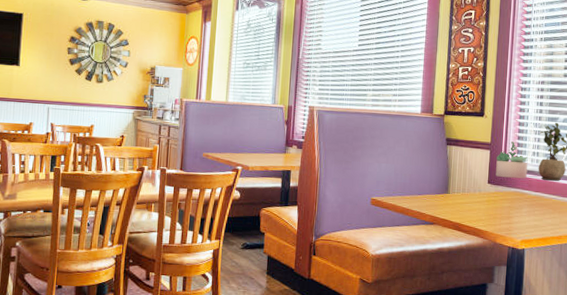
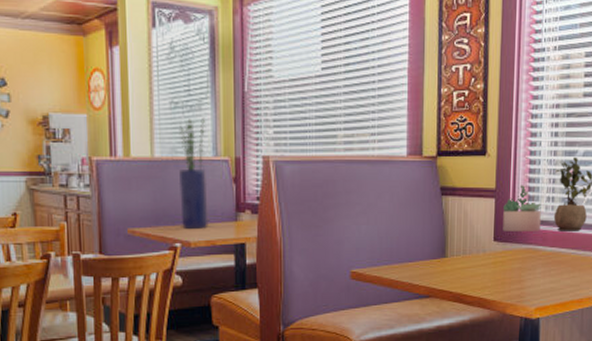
vase: none [243,75,269,158] -> present [178,117,209,230]

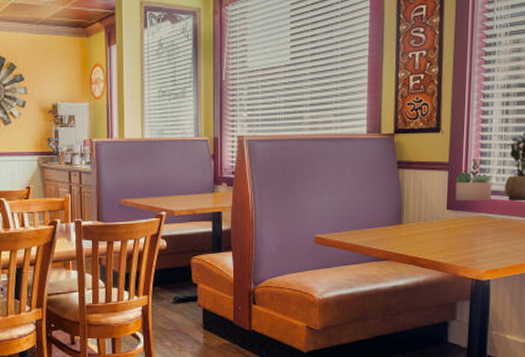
vase: present [178,117,209,230] -> none [164,103,190,201]

